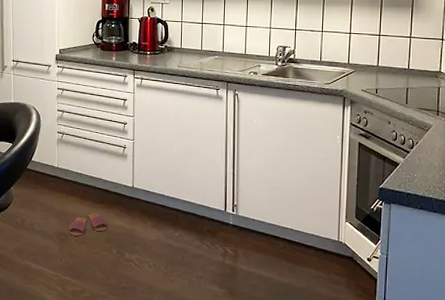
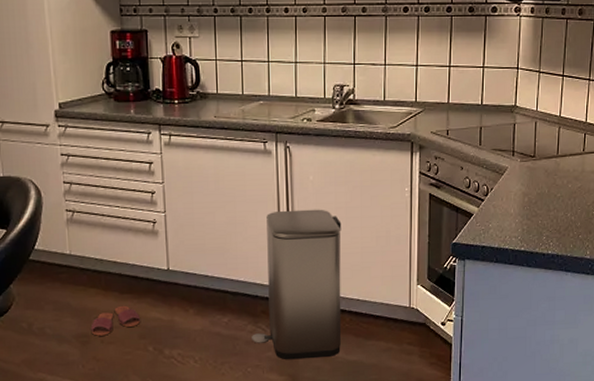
pedal bin: none [198,146,279,277] -> present [252,209,342,360]

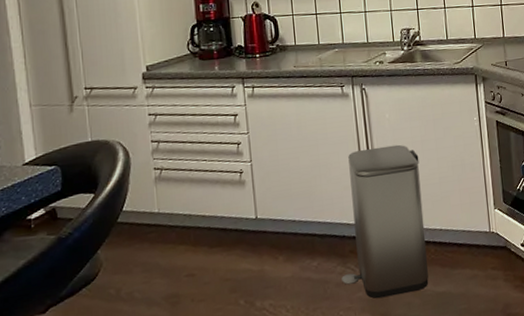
slippers: present [90,305,141,336] -> none [180,259,231,295]

